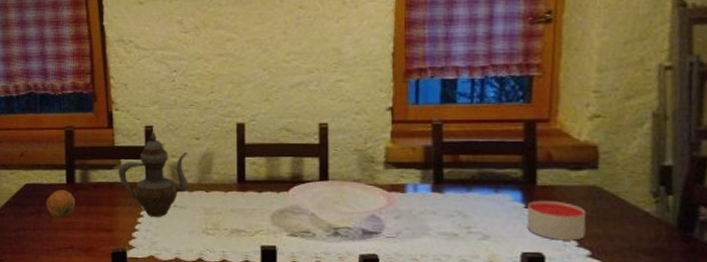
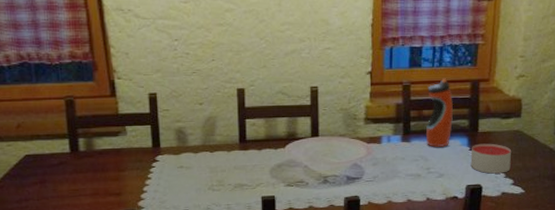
fruit: present [46,189,76,218] -> none [50,158,82,186]
teapot: present [118,132,190,217] -> none [124,99,195,178]
water bottle: none [464,117,501,203] -> present [426,78,454,148]

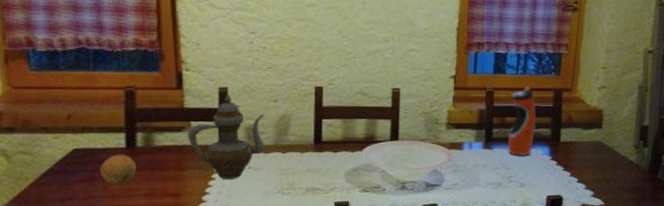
fruit: none [50,158,82,186] -> present [100,154,137,185]
teapot: none [124,99,195,178] -> present [188,93,266,179]
candle: present [471,143,512,174] -> none [552,153,593,185]

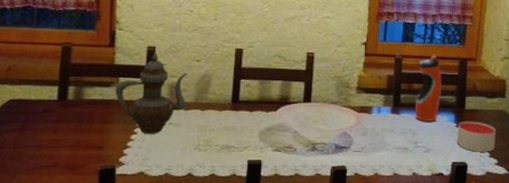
fruit: present [100,154,137,185] -> none [31,106,66,135]
candle: none [552,153,593,185] -> present [457,121,496,152]

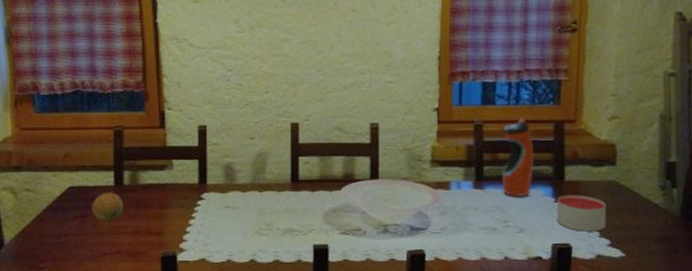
fruit: none [31,106,66,135] -> present [92,192,124,222]
teapot: present [115,52,188,134] -> none [170,131,243,218]

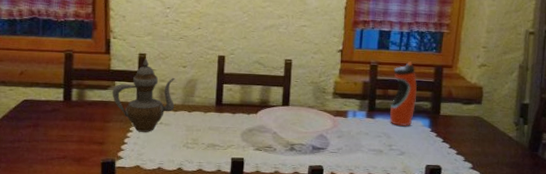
fruit: present [92,192,124,222] -> none [43,106,71,132]
teapot: none [170,131,243,218] -> present [112,59,176,132]
candle: present [556,194,607,232] -> none [431,126,472,157]

